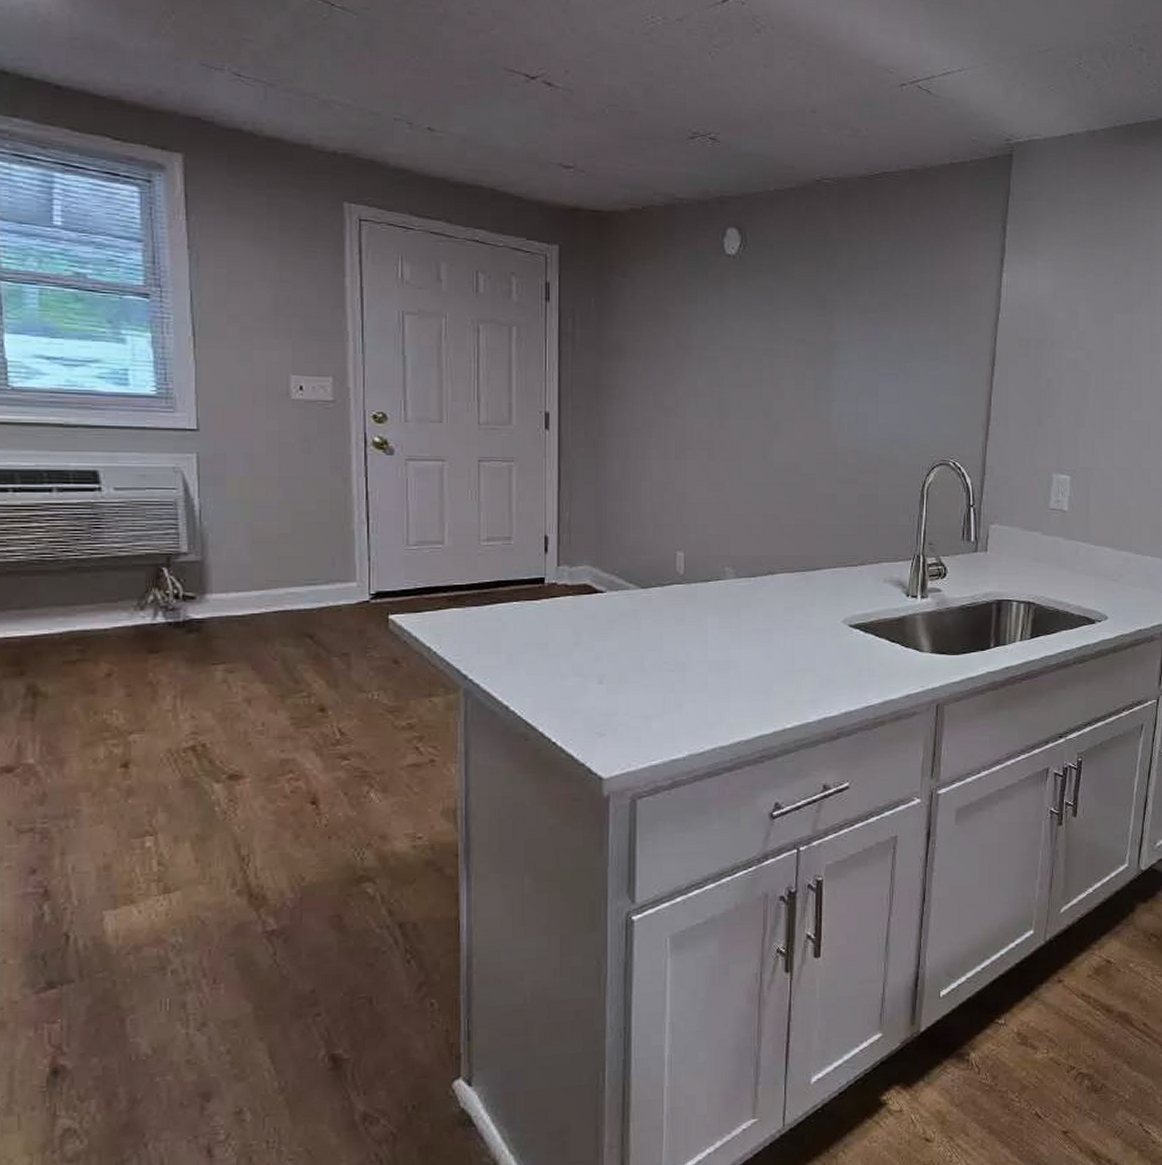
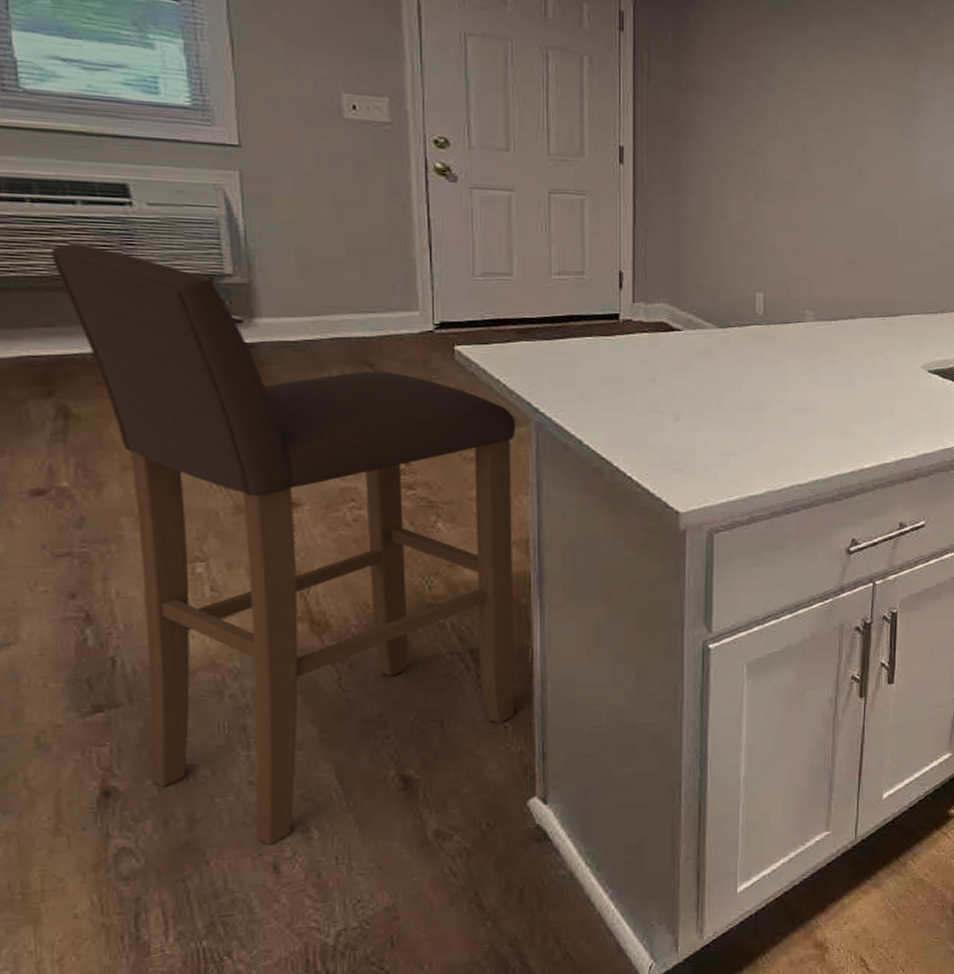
bar stool: none [28,530,445,1128] -> present [50,244,516,846]

